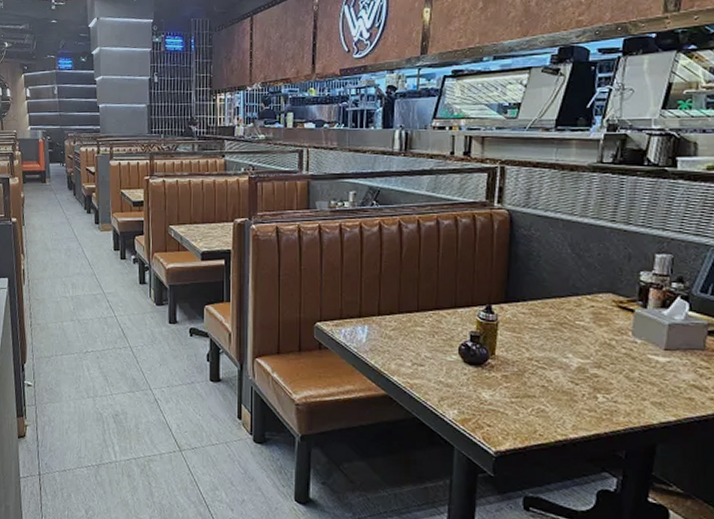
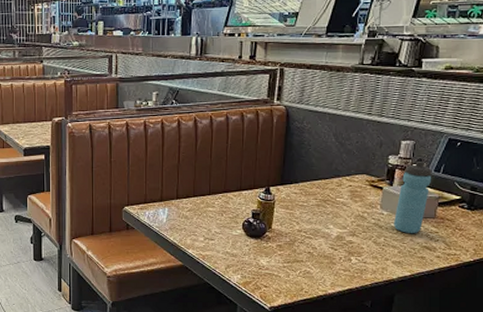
water bottle: none [651,278,698,369] -> present [394,161,432,234]

